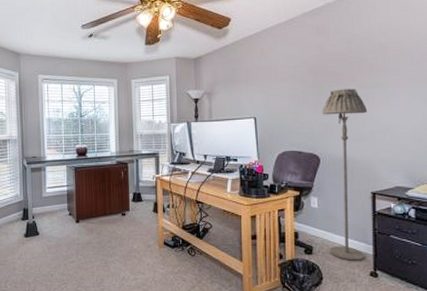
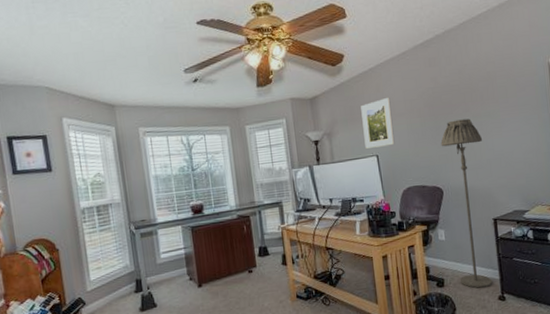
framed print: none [243,63,274,110] -> present [361,98,395,149]

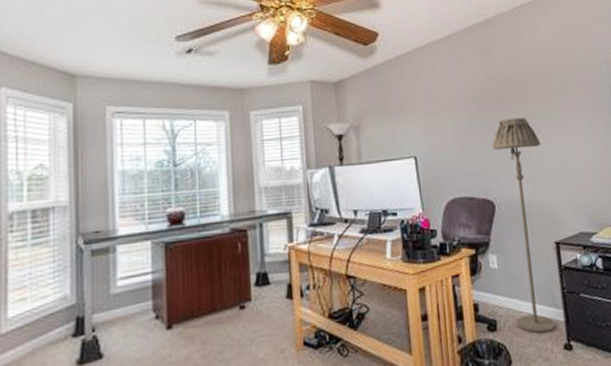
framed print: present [361,98,395,149] -> none [396,87,437,148]

